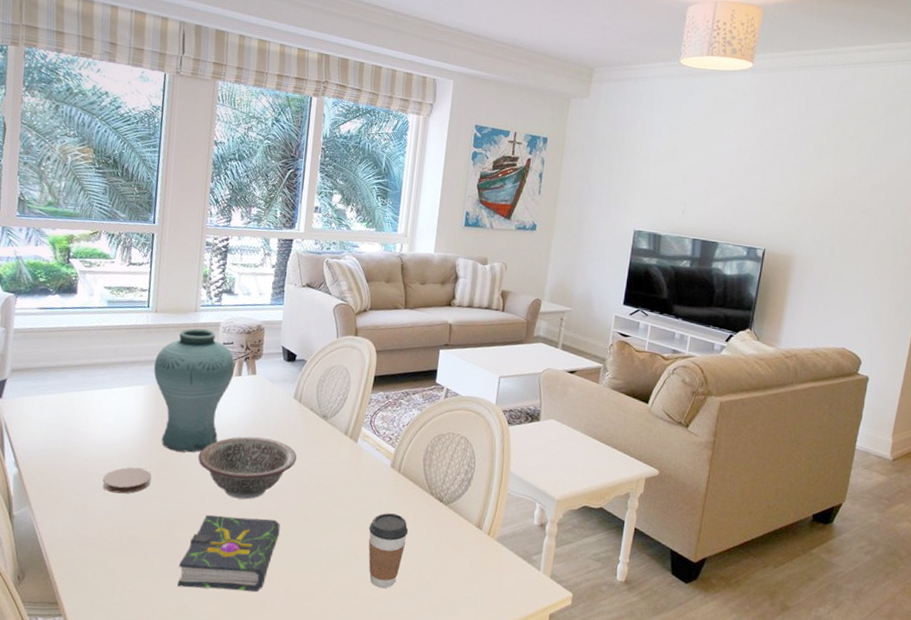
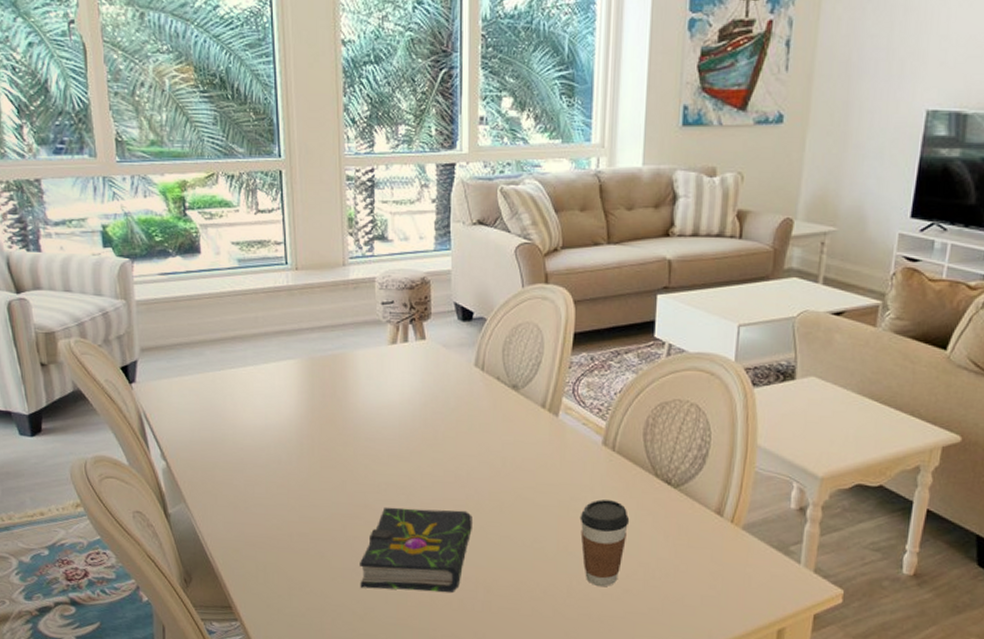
coaster: present [102,467,152,494] -> none [261,455,316,486]
vase: present [154,328,235,453] -> none [303,287,398,436]
decorative bowl: present [198,436,297,500] -> none [367,415,486,489]

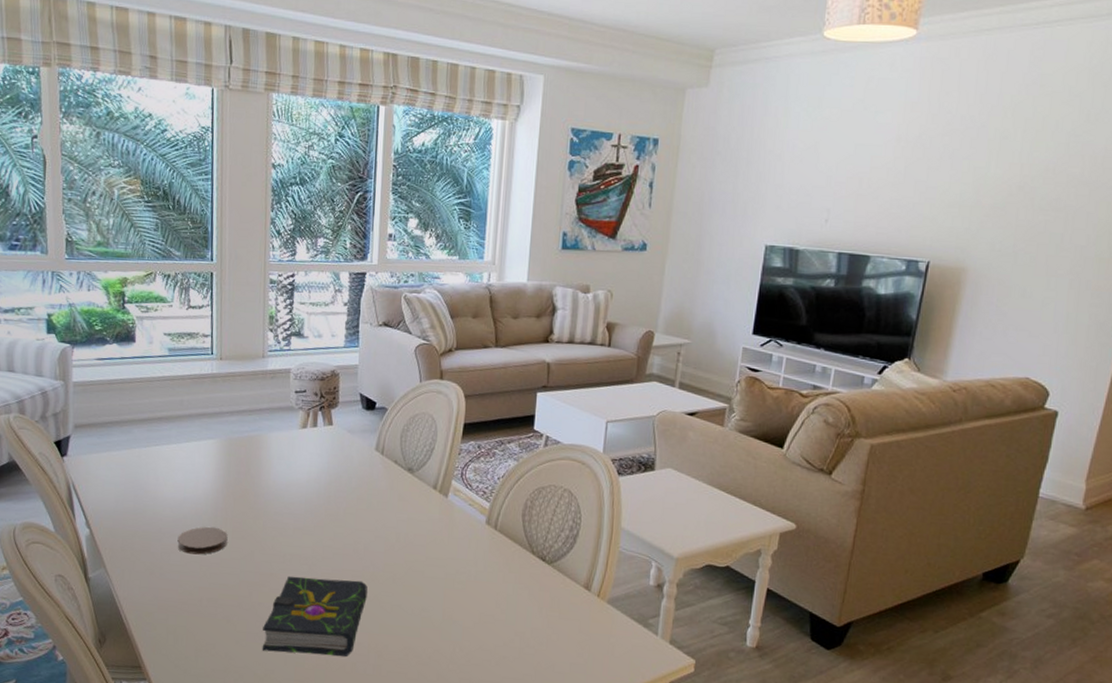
coaster: none [261,455,316,486] -> present [177,526,228,555]
coffee cup: present [580,499,630,587] -> none [464,573,508,654]

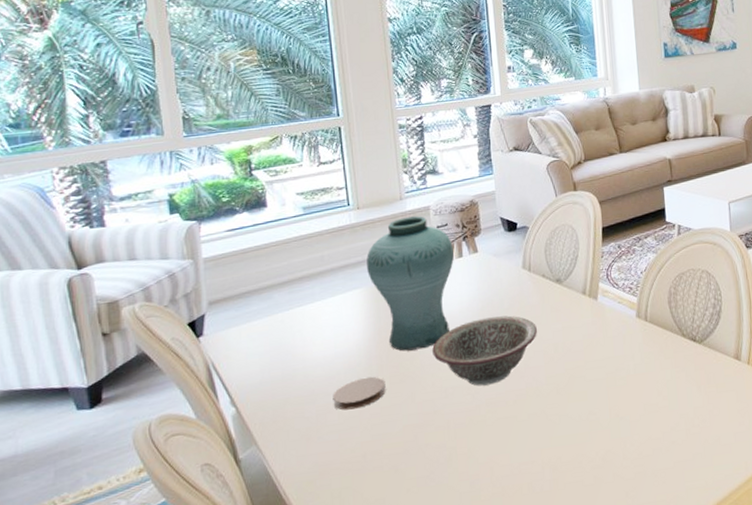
vase: none [223,376,309,511] -> present [366,216,454,351]
book: present [262,575,368,656] -> none [433,398,534,493]
decorative bowl: none [276,492,382,560] -> present [432,315,538,386]

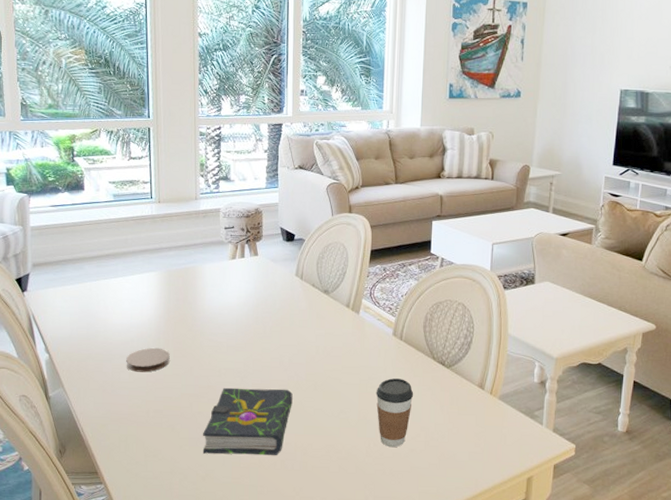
vase: present [366,216,454,351] -> none [163,216,237,332]
decorative bowl: present [432,315,538,386] -> none [211,314,303,372]
book: none [433,398,534,493] -> present [202,387,293,455]
coffee cup: none [625,364,667,444] -> present [376,378,414,448]

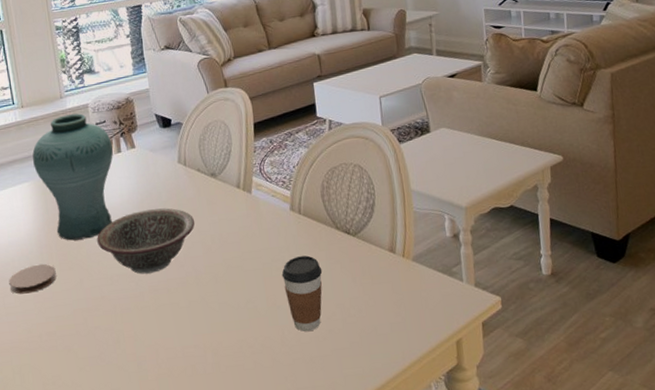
vase: none [163,216,237,332] -> present [32,113,113,241]
book: present [202,387,293,455] -> none [103,286,195,372]
decorative bowl: none [211,314,303,372] -> present [97,208,195,274]

